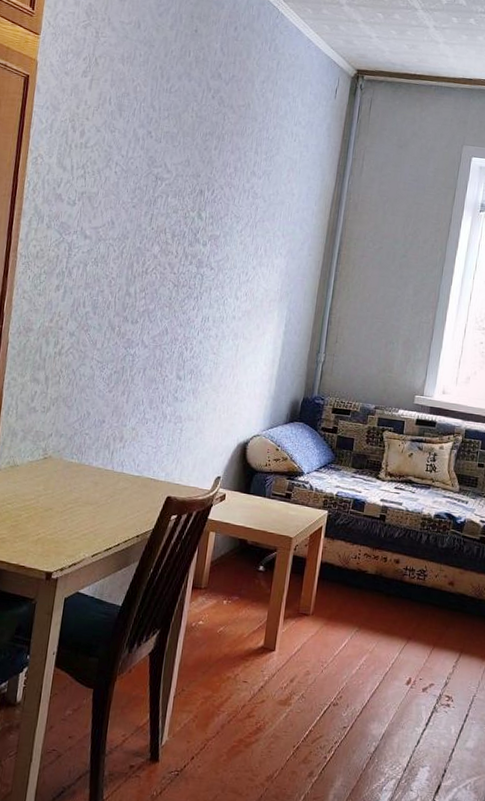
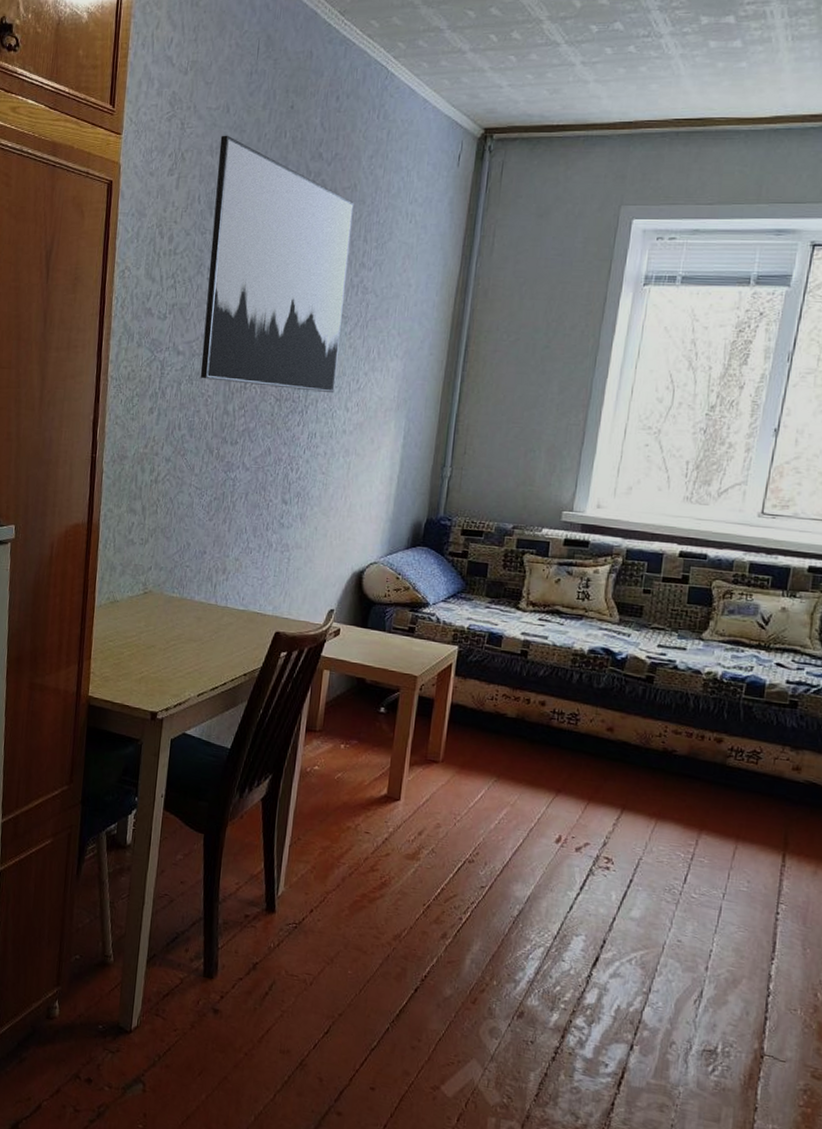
wall art: none [105,47,248,283] -> present [200,135,354,394]

